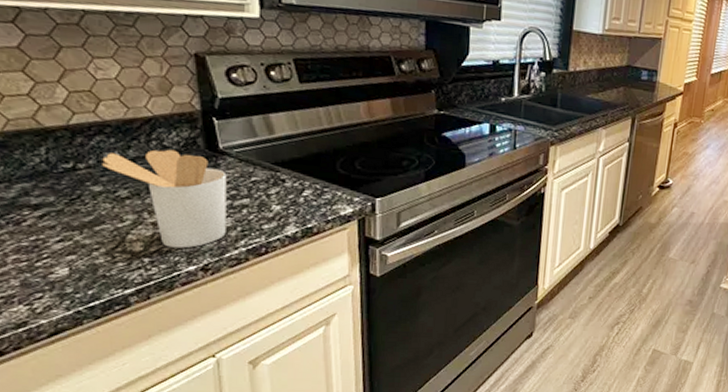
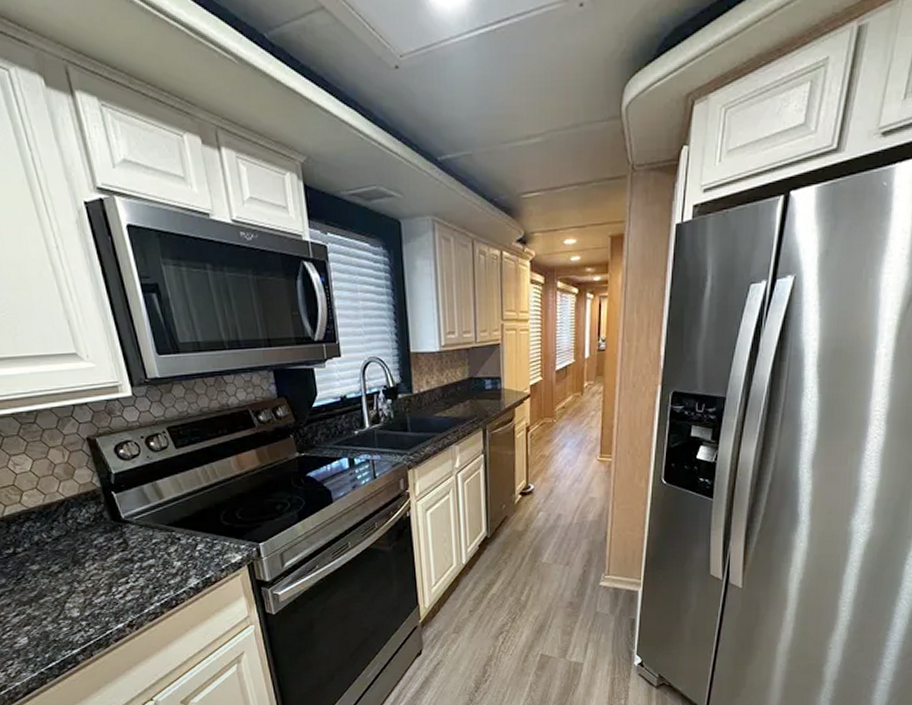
utensil holder: present [102,149,227,249] -> none [34,525,141,610]

